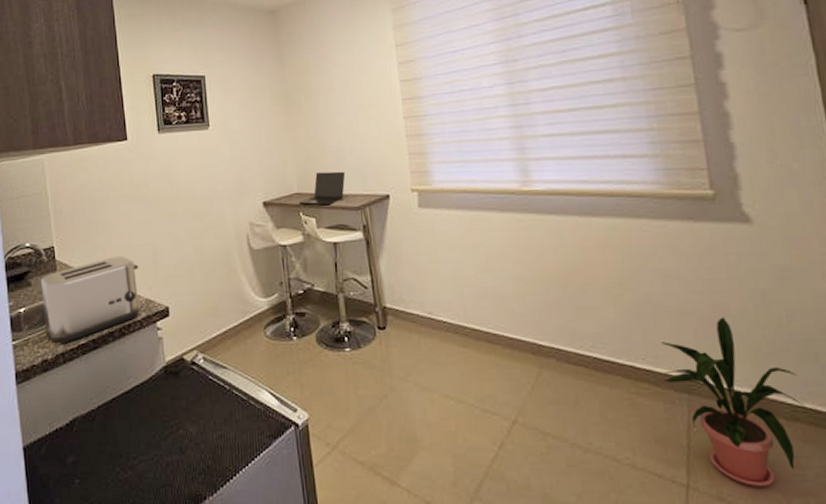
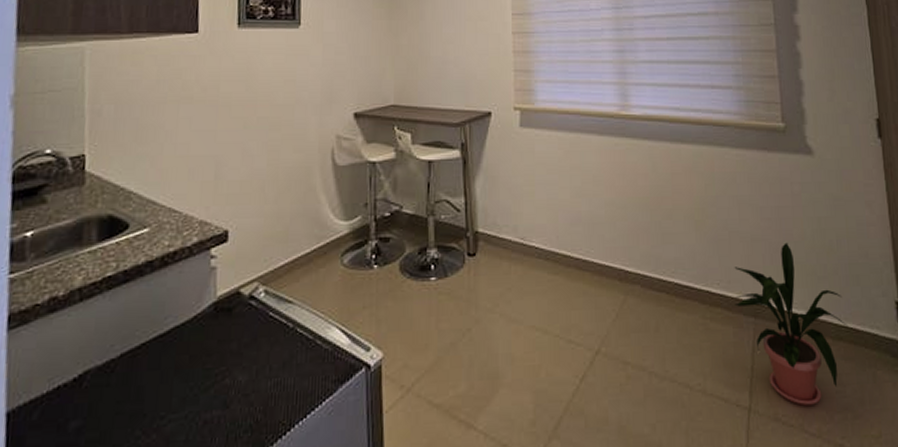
toaster: present [41,255,140,344] -> none [58,168,196,277]
laptop: present [299,171,346,206] -> none [395,84,448,120]

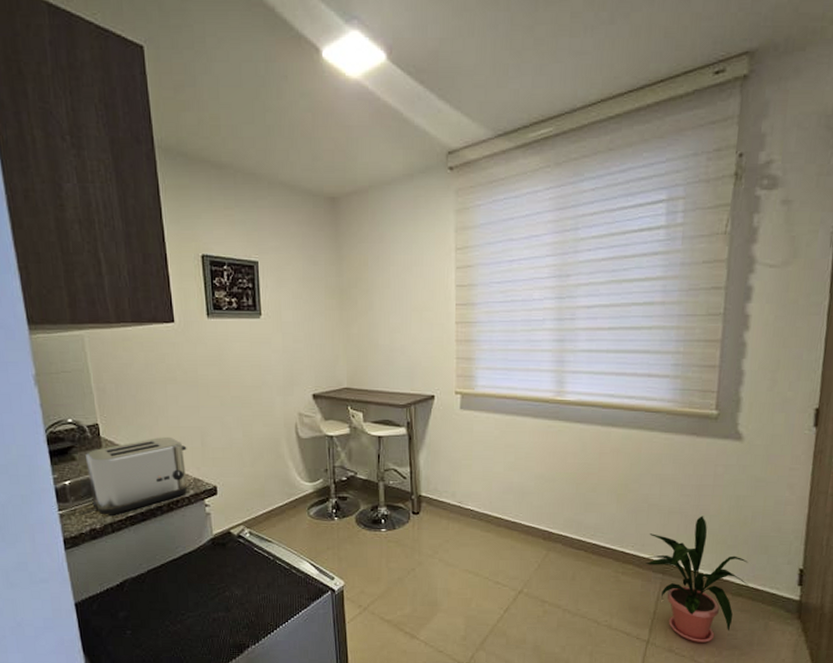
toaster: none [58,168,196,277] -> present [86,436,188,515]

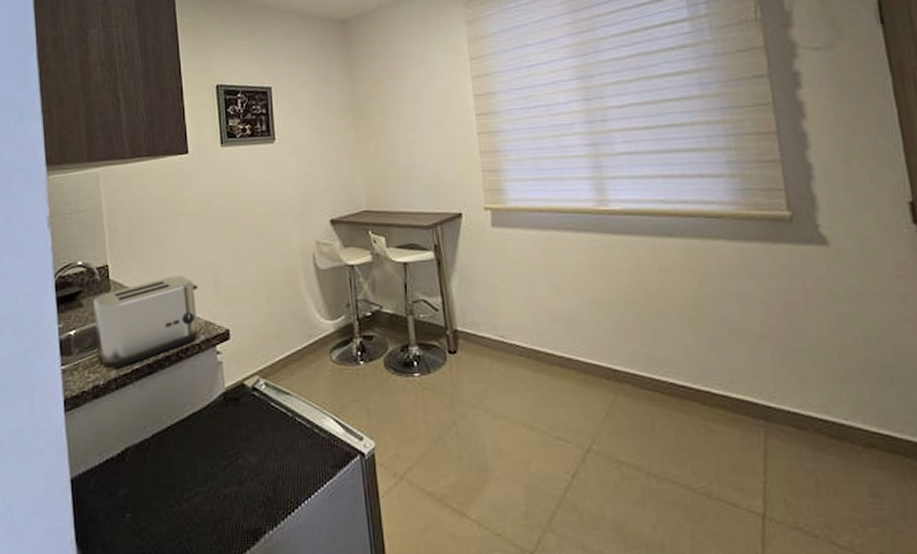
house plant: present [645,516,750,644] -> none [737,341,883,517]

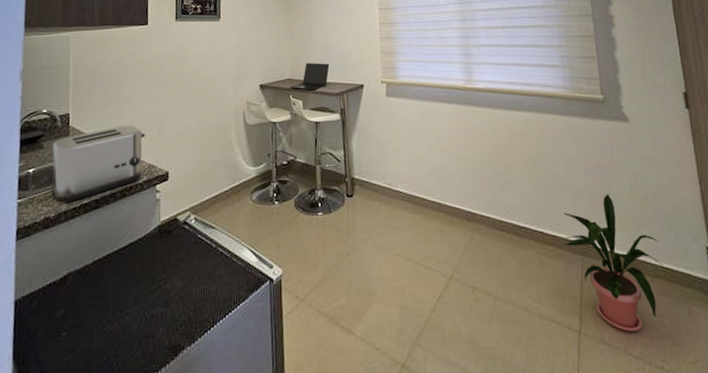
laptop: none [368,188,417,224] -> present [290,63,330,91]
house plant: none [737,341,883,517] -> present [563,194,665,333]

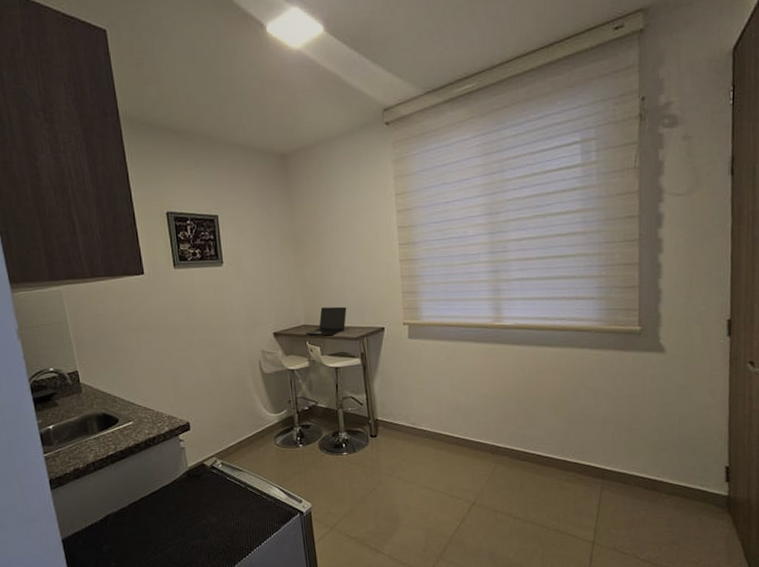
toaster: present [51,125,146,203] -> none [67,379,163,455]
house plant: present [563,194,665,333] -> none [586,423,682,541]

